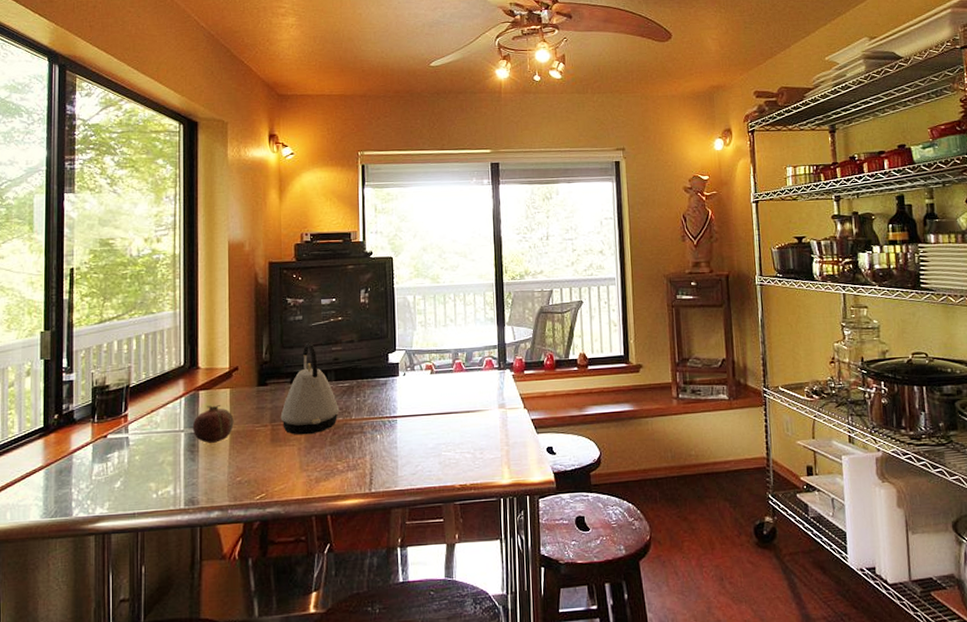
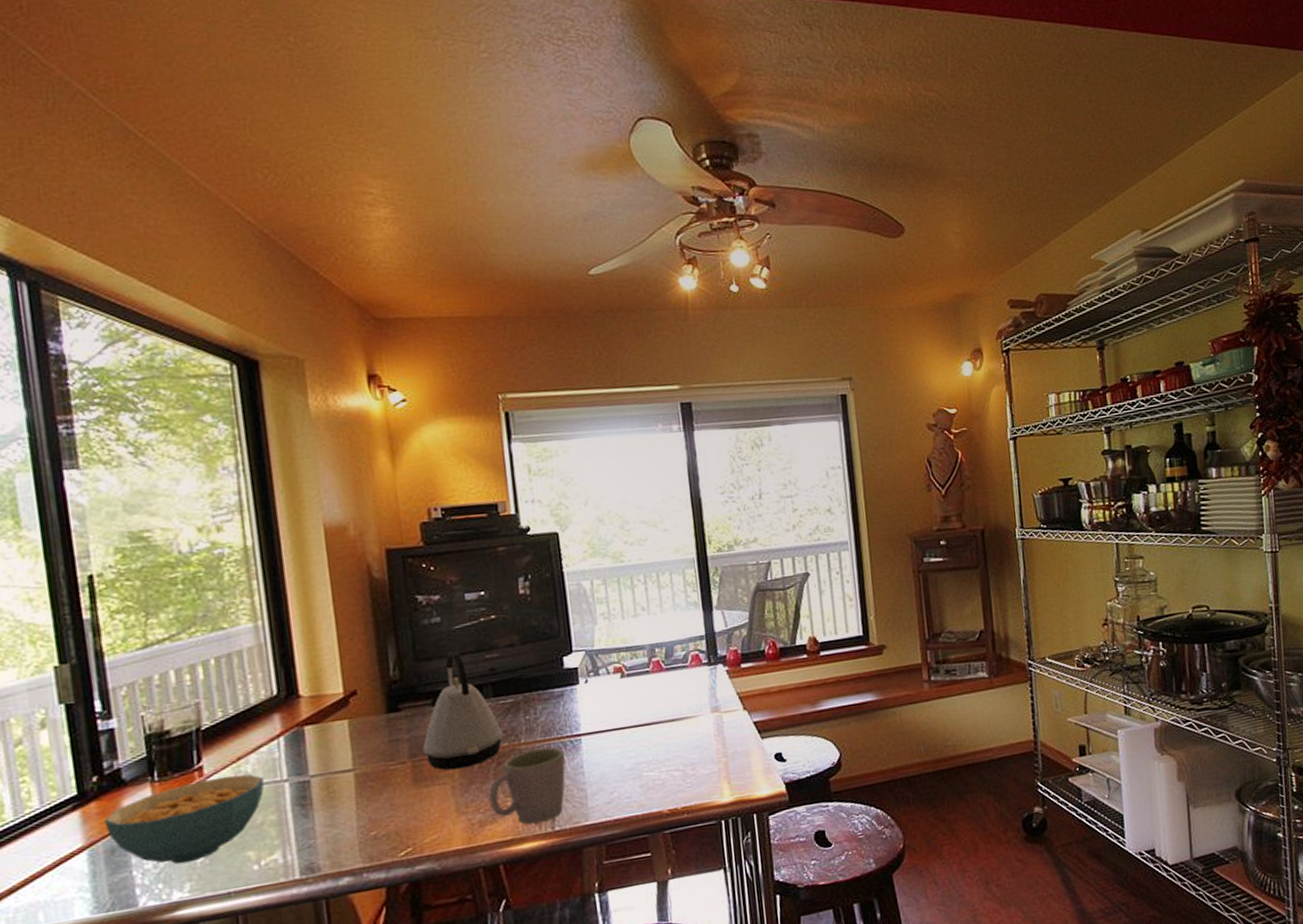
cereal bowl: none [58,423,168,487] -> present [104,774,265,865]
fruit: present [192,405,234,443] -> none [299,742,359,793]
mug: none [325,424,383,485] -> present [489,747,566,825]

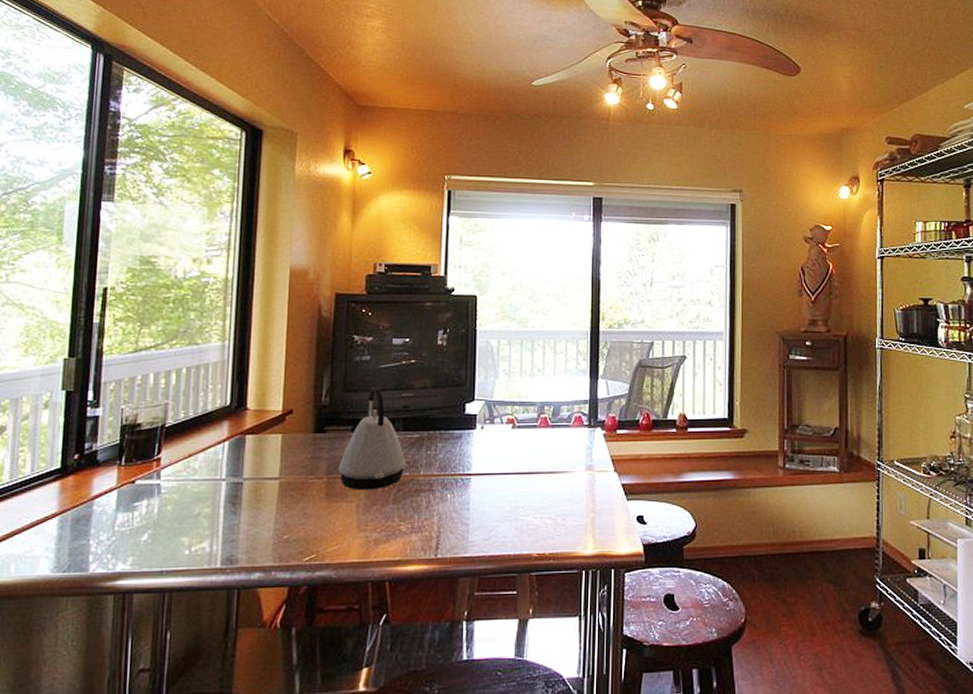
cereal bowl: present [104,774,265,865] -> none [76,469,207,540]
mug: present [489,747,566,825] -> none [386,482,454,549]

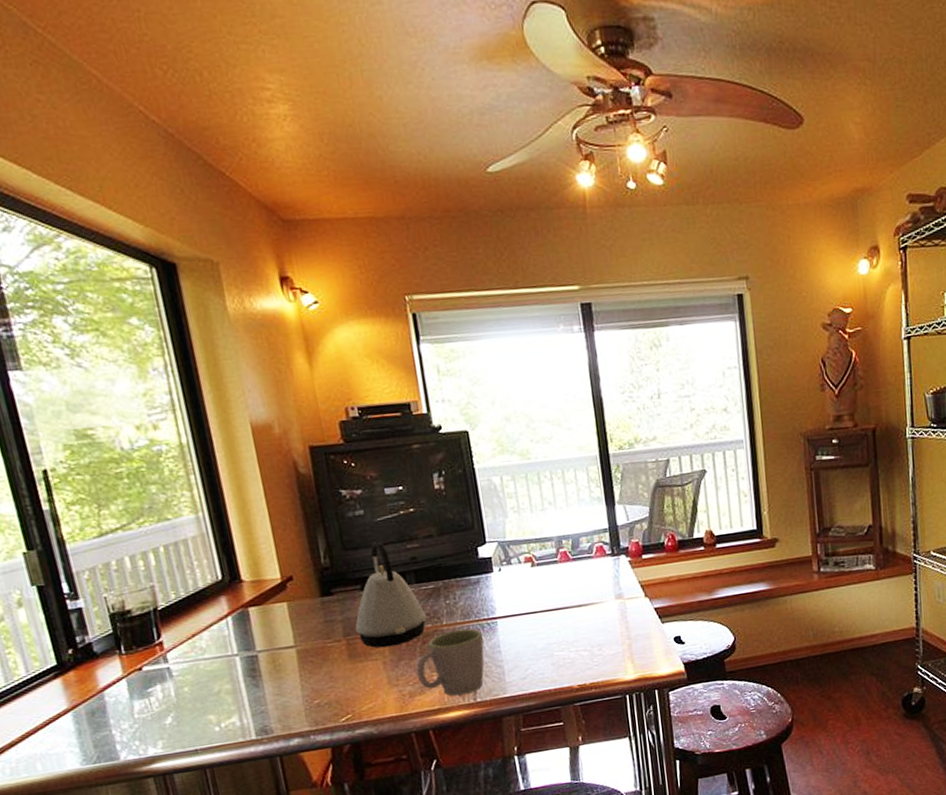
mug: none [386,482,454,549] -> present [416,628,485,696]

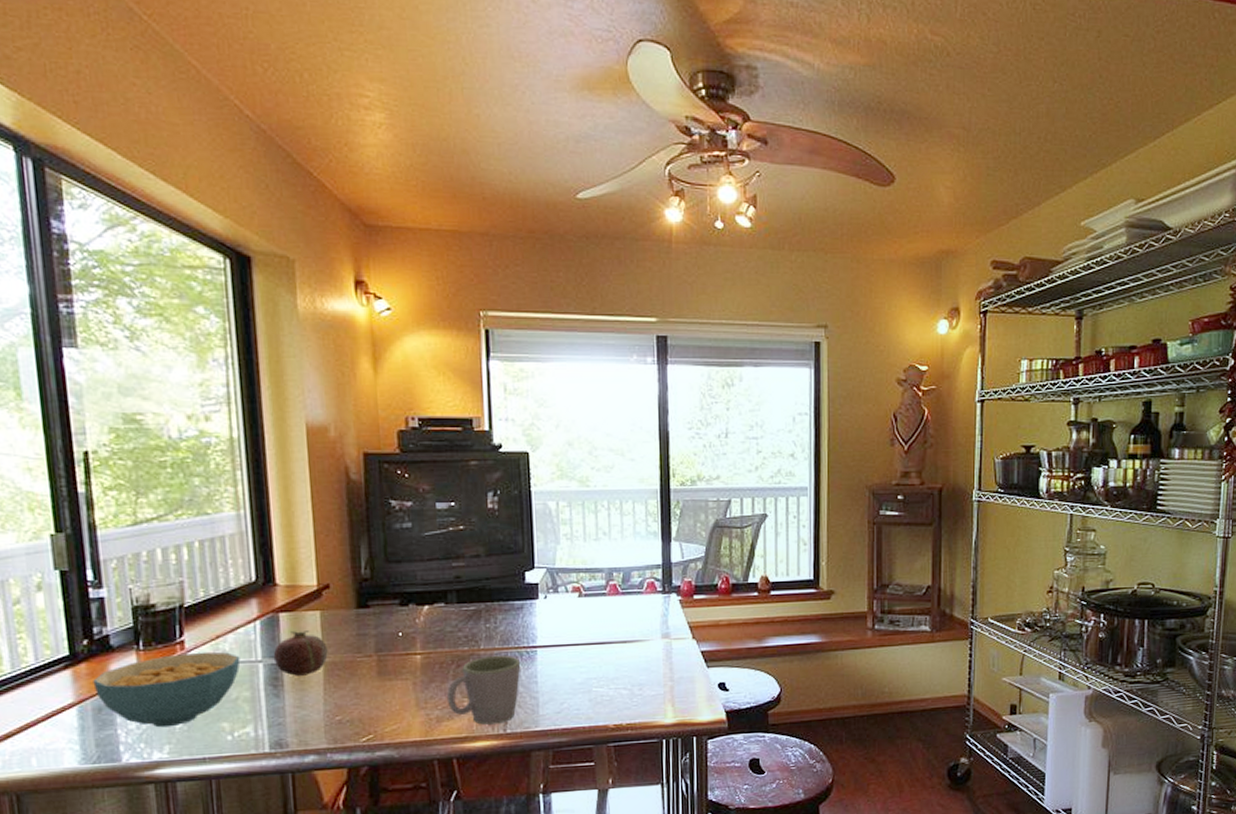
cereal bowl: none [82,649,218,726] -> present [93,651,241,728]
fruit: none [247,622,300,666] -> present [273,631,328,676]
kettle: present [354,541,427,648] -> none [388,556,464,668]

